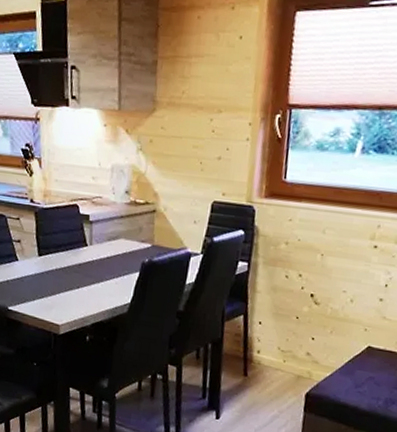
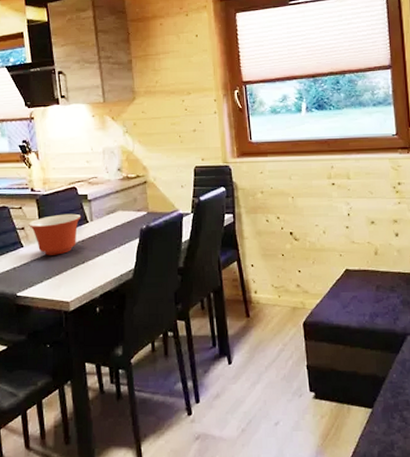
mixing bowl: none [25,232,81,275] -> present [29,213,81,255]

